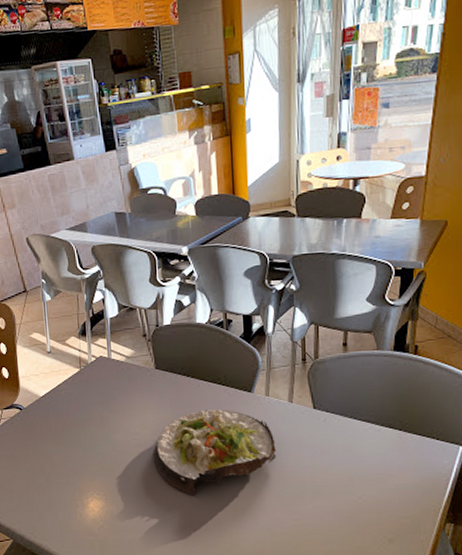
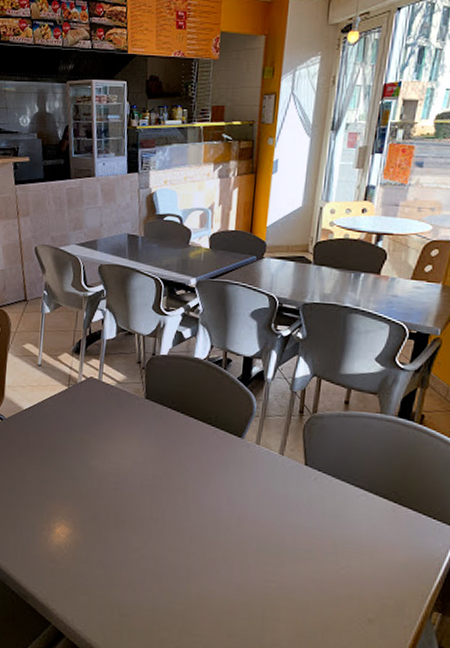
salad plate: present [153,409,276,495] -> none [130,448,260,537]

